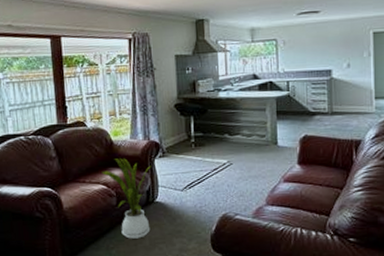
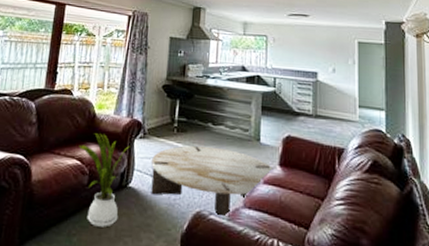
coffee table: none [174,155,294,217] -> present [151,145,275,218]

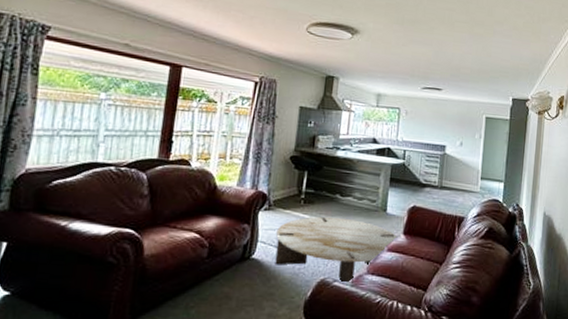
house plant: present [78,133,130,227] -> none [197,205,254,298]

